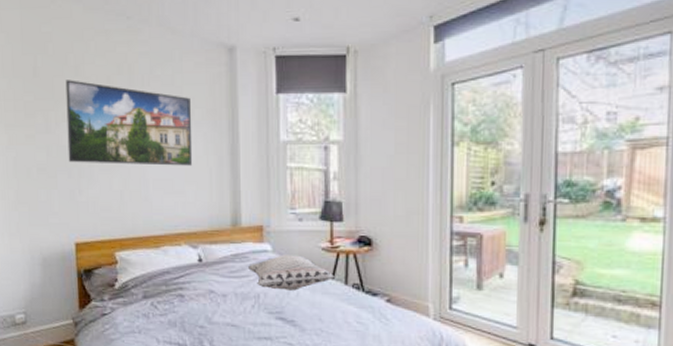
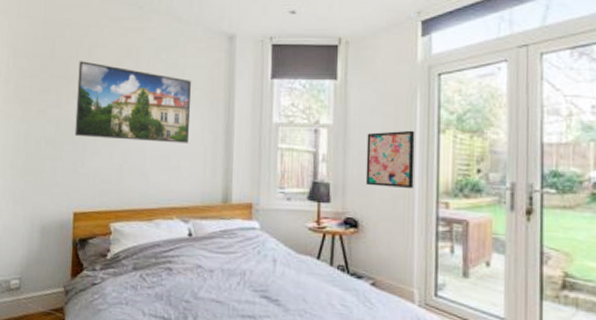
decorative pillow: present [248,254,336,291] -> none [236,233,322,270]
wall art: none [378,144,429,205] -> present [365,130,415,189]

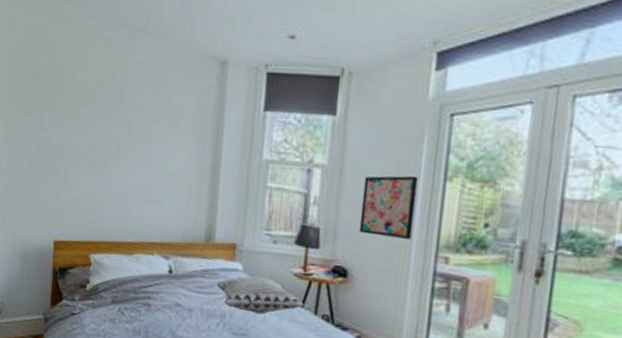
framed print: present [75,61,192,143] -> none [56,82,178,176]
decorative pillow: none [236,233,322,270] -> present [217,275,306,315]

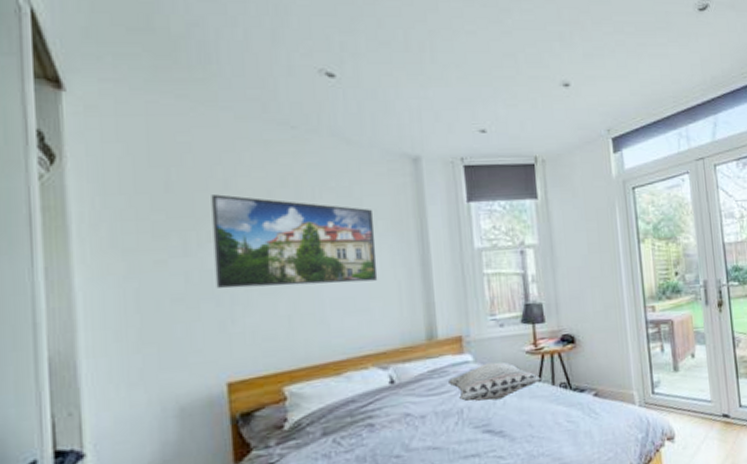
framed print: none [56,82,178,176] -> present [211,194,378,289]
wall art: present [359,175,419,241] -> none [573,242,623,301]

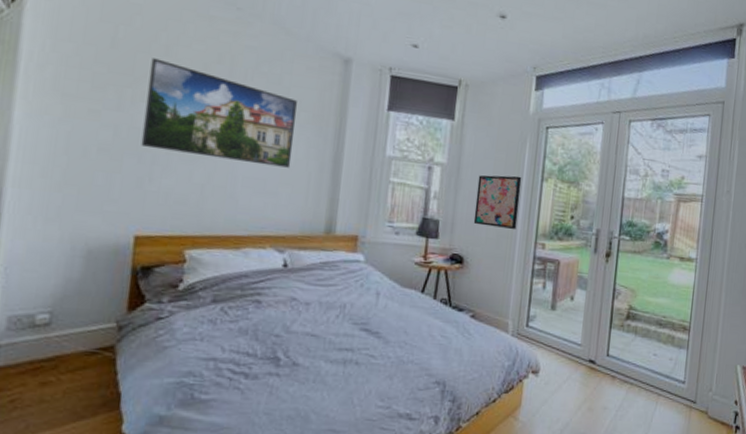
decorative pillow: present [448,361,543,402] -> none [337,266,426,303]
wall art: none [573,242,623,301] -> present [473,175,522,230]

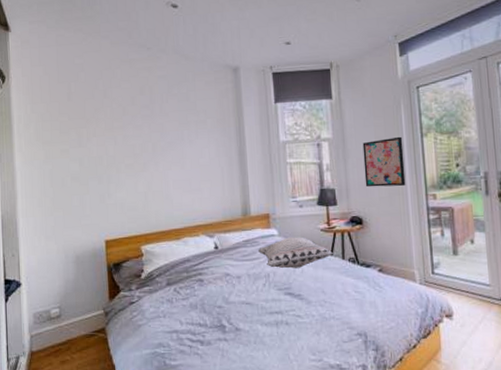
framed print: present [141,58,297,168] -> none [96,101,207,171]
decorative pillow: none [337,266,426,303] -> present [258,236,334,269]

